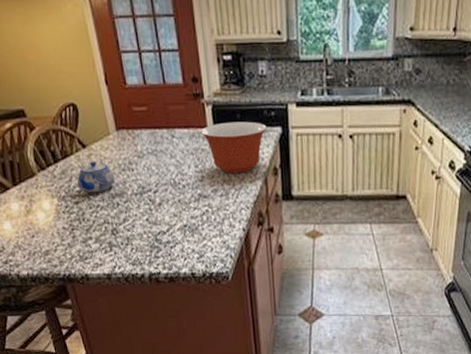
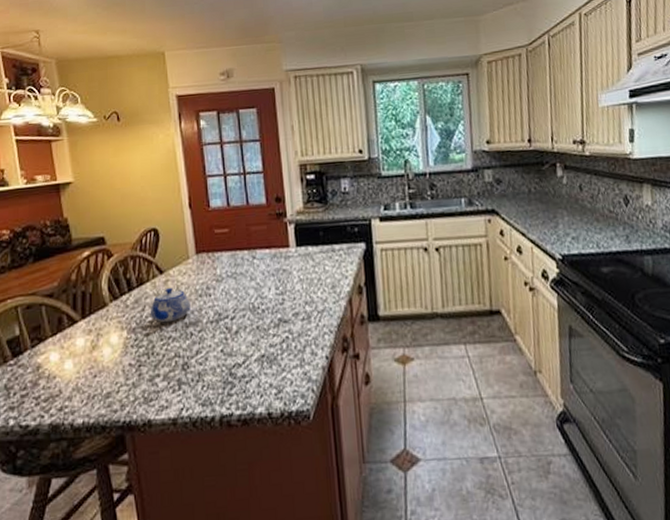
mixing bowl: present [201,121,267,173] -> none [282,238,351,294]

